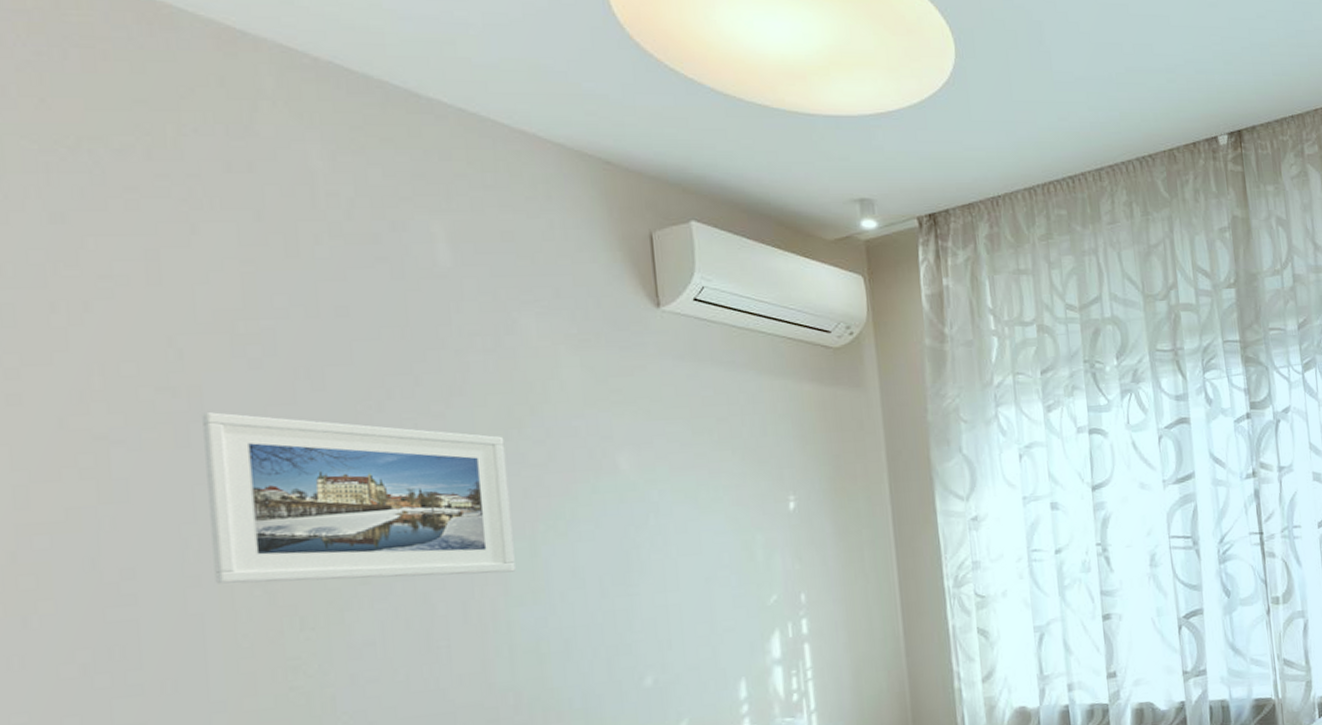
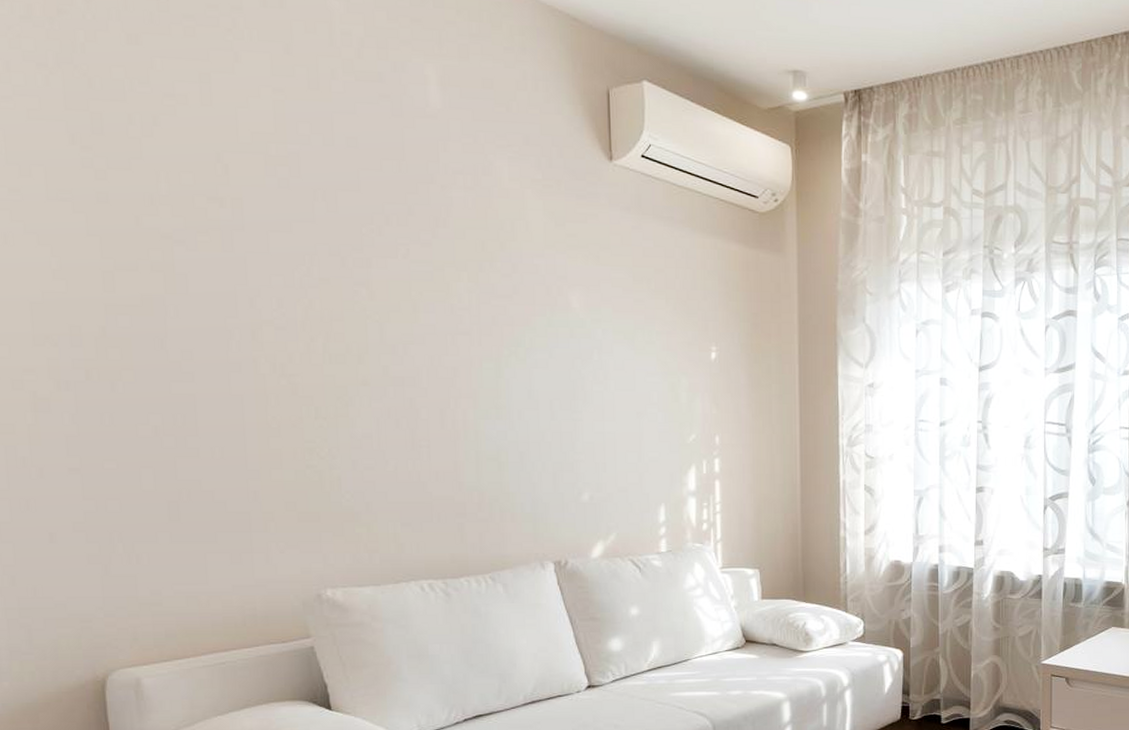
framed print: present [202,412,516,584] -> none [243,223,483,388]

